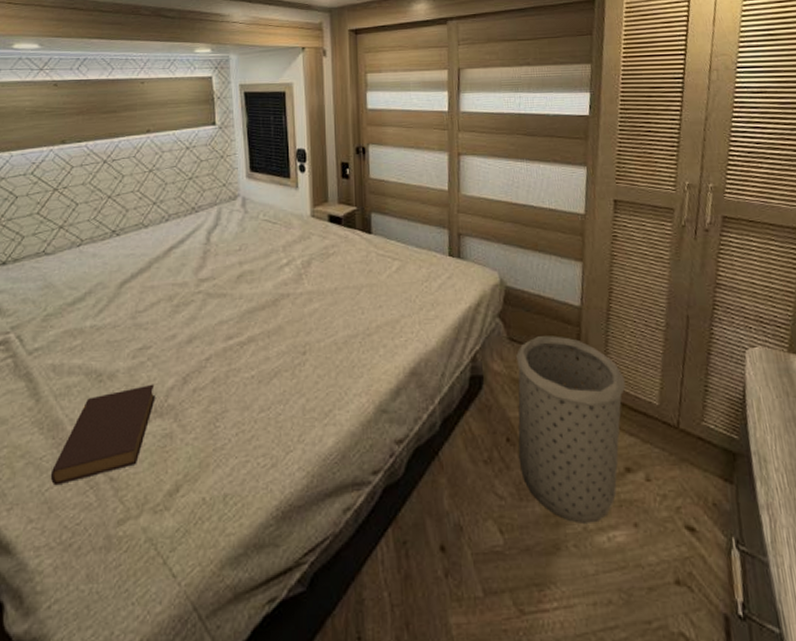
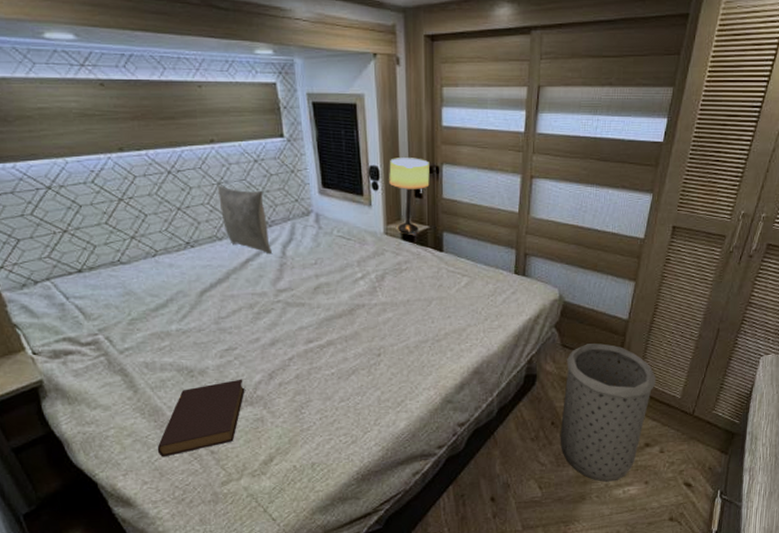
pillow: none [149,172,196,241] -> present [218,185,272,254]
table lamp: none [316,139,356,216] -> present [389,158,430,234]

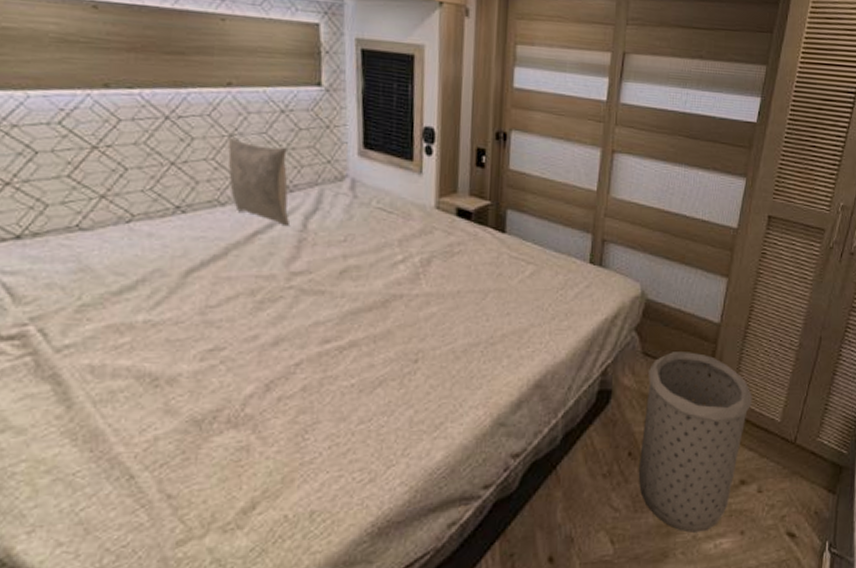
book: present [157,379,245,457] -> none [86,390,229,505]
table lamp: present [389,158,430,234] -> none [446,119,496,210]

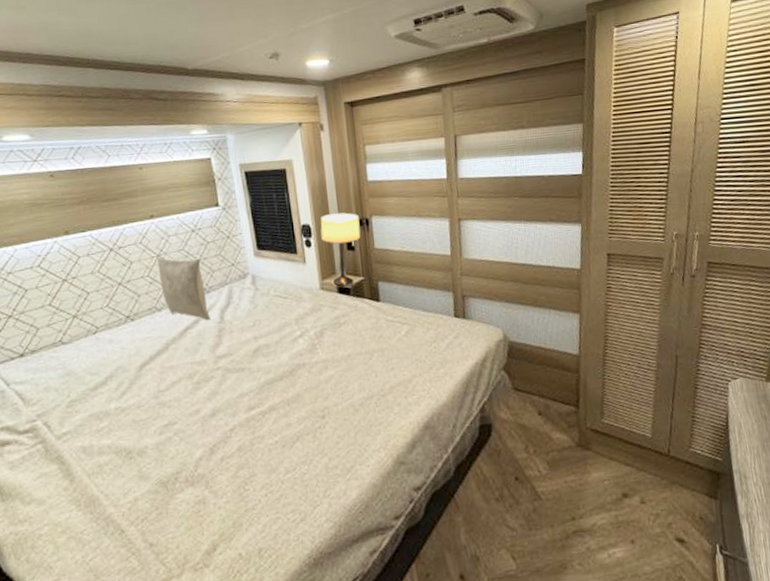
table lamp: none [446,119,496,210] -> present [320,212,361,287]
laundry basket: present [638,352,752,532] -> none [520,383,622,545]

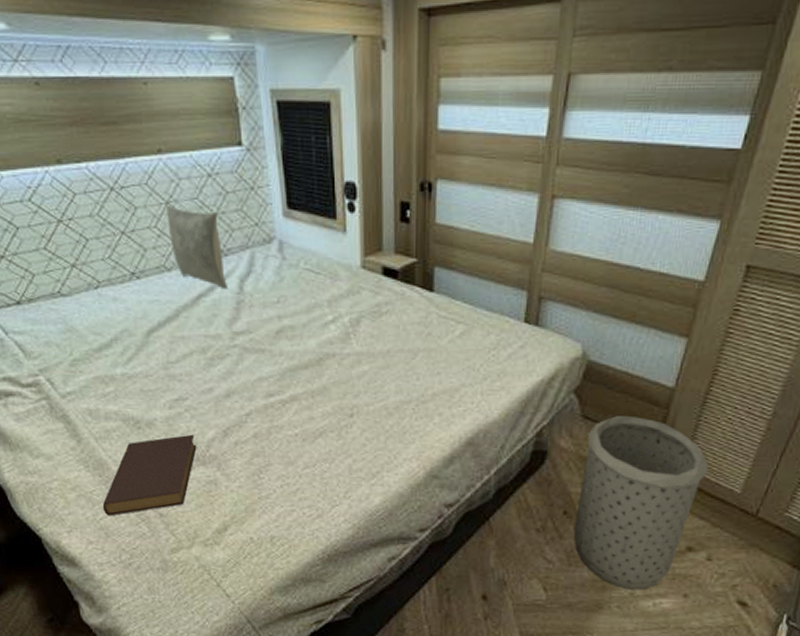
book: none [92,456,186,556] -> present [102,434,197,516]
table lamp: present [320,212,361,287] -> none [369,171,420,268]
laundry basket: none [520,383,622,545] -> present [573,416,708,590]

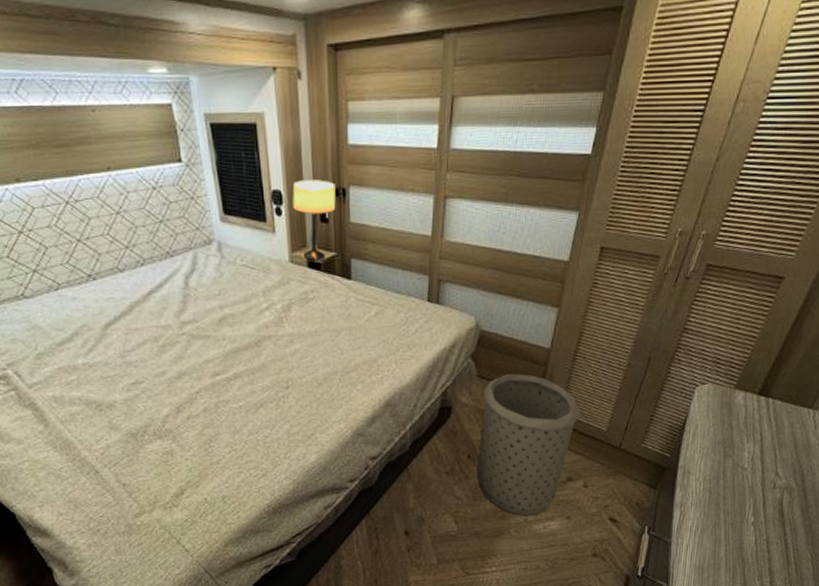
book: present [102,434,197,516] -> none [70,412,154,490]
pillow: present [166,204,227,290] -> none [117,214,174,286]
table lamp: none [369,171,420,268] -> present [292,180,336,261]

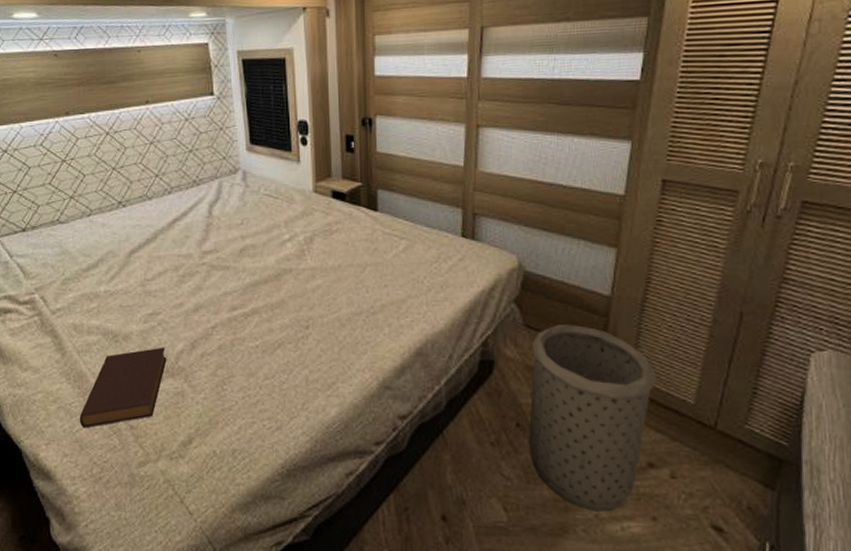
book: none [70,412,154,490] -> present [79,347,167,428]
table lamp: present [292,180,336,261] -> none [318,110,362,191]

